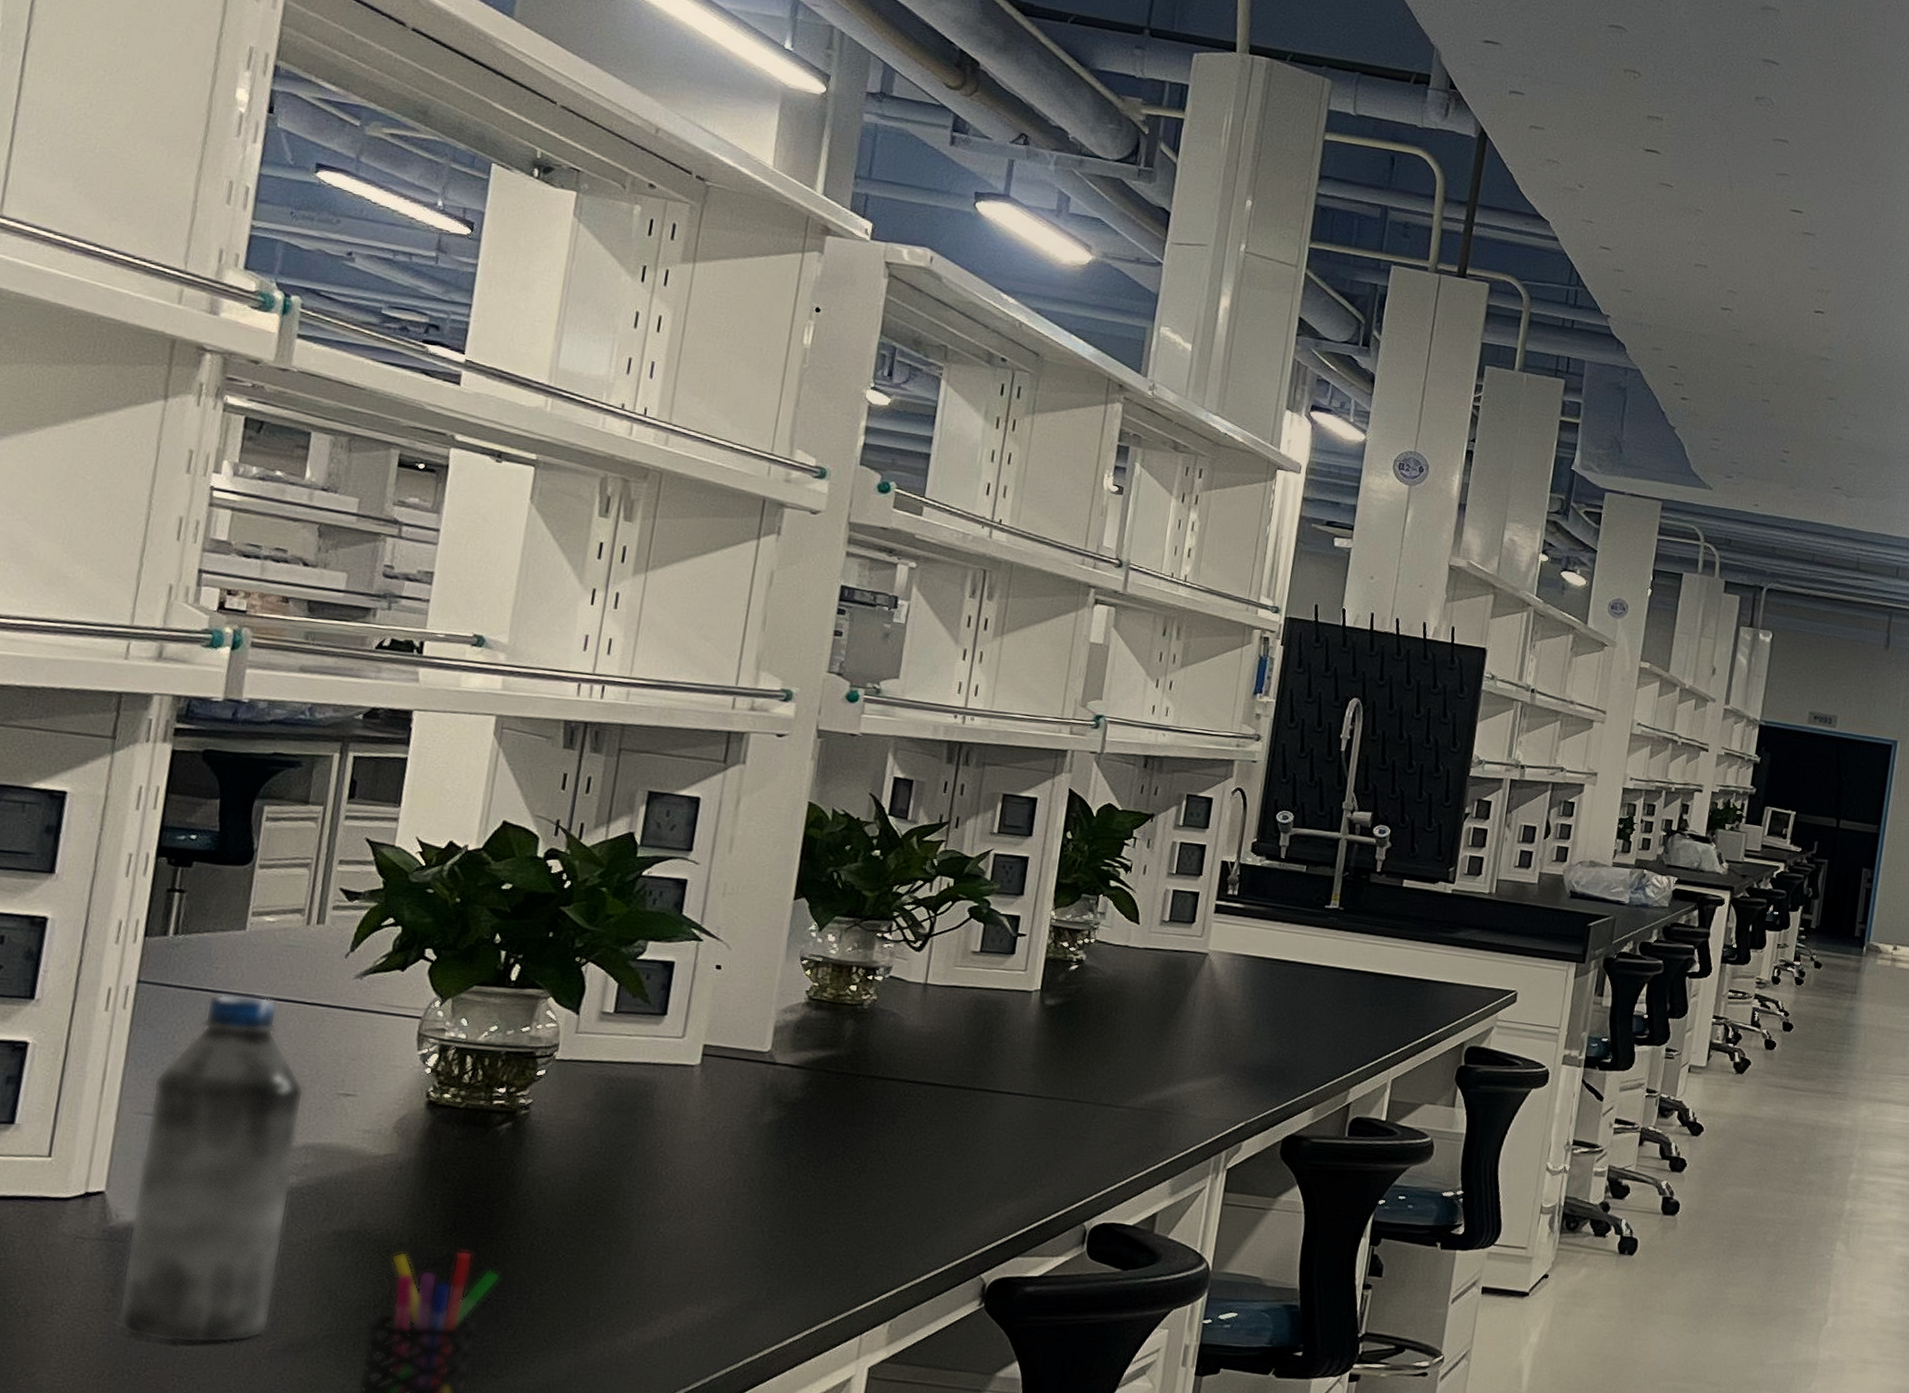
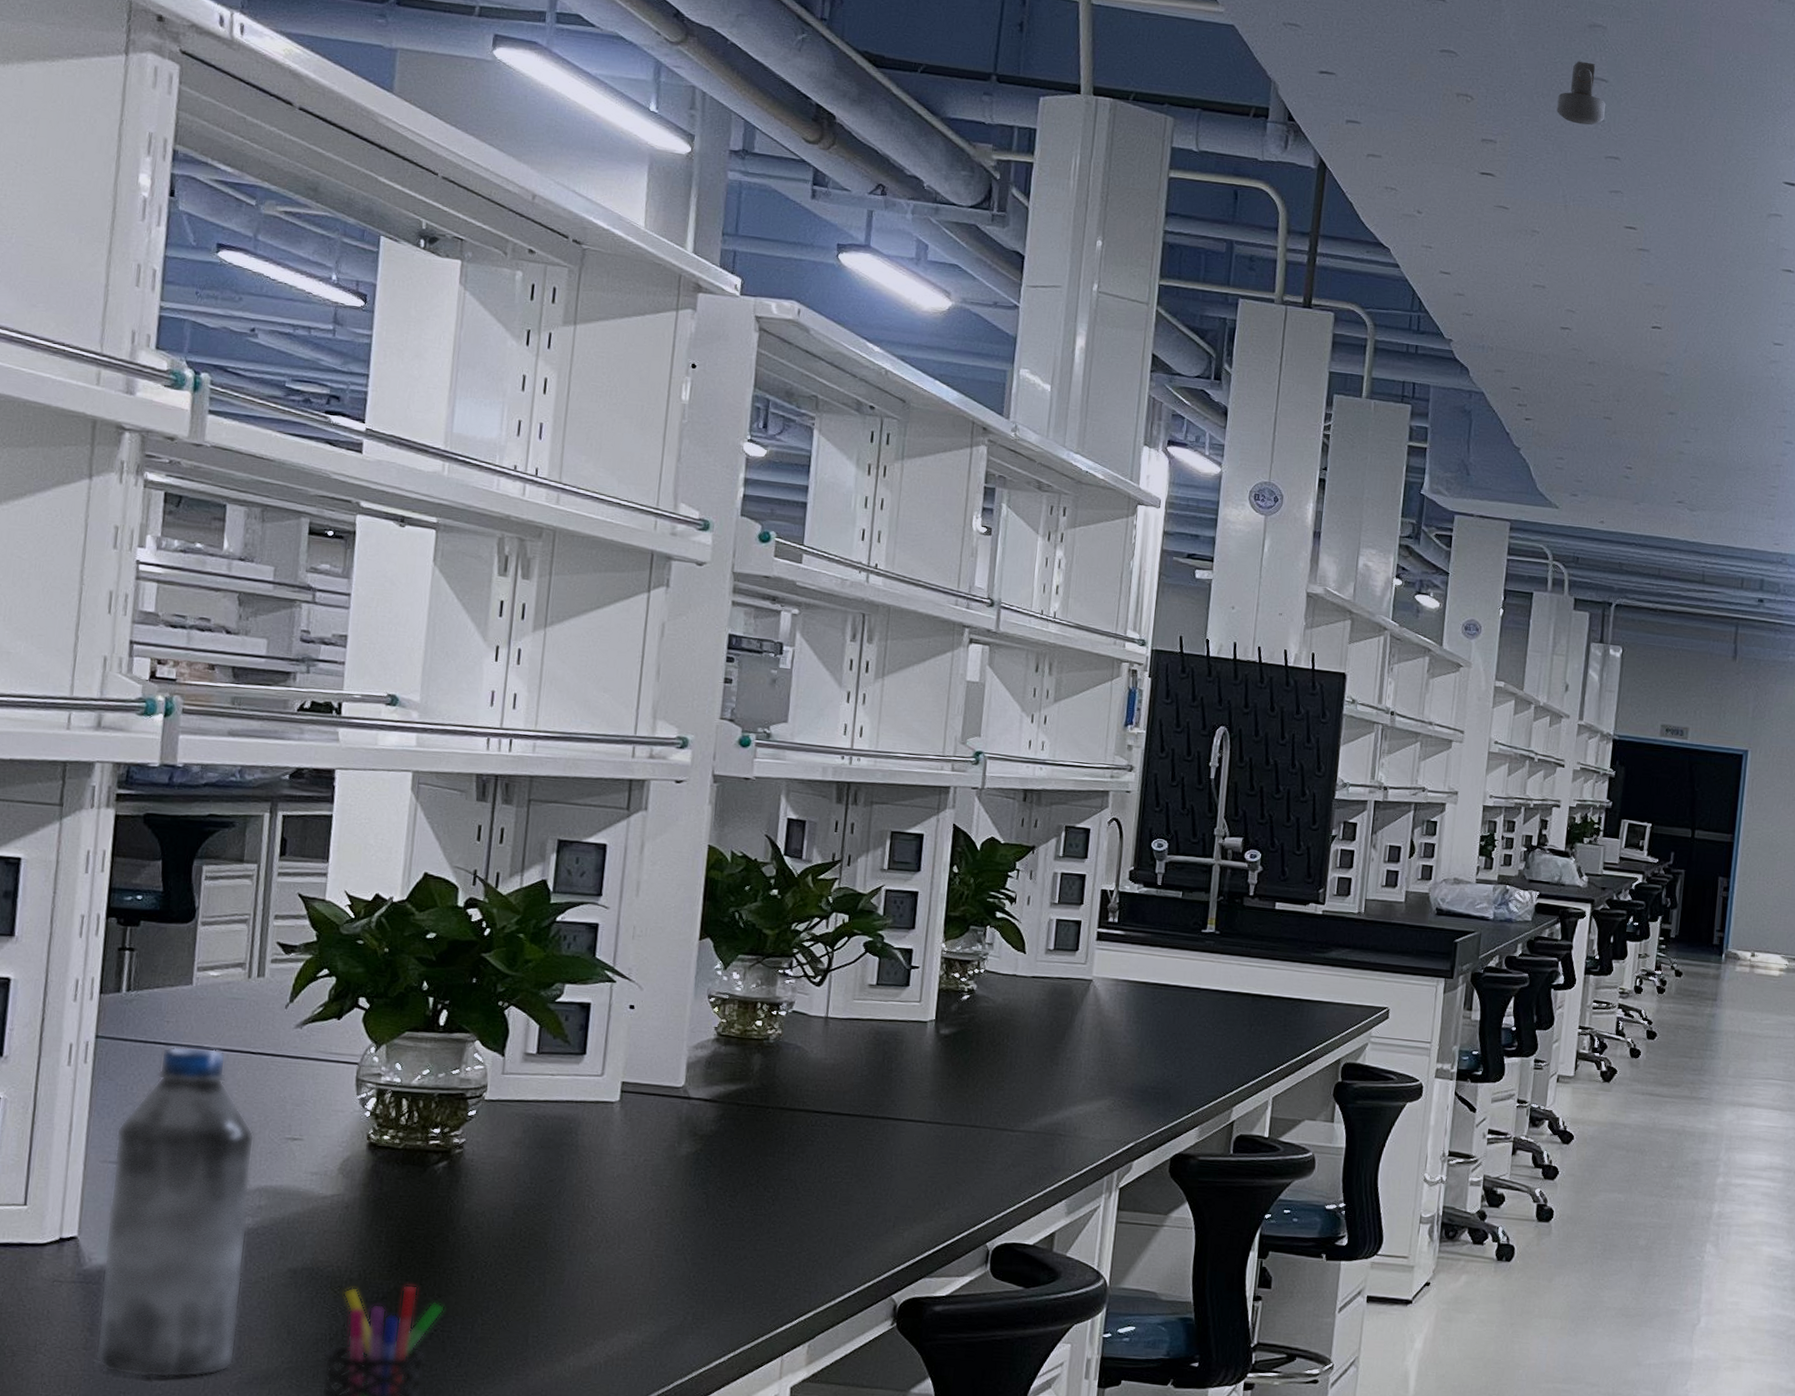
security camera: none [1725,42,1776,107] -> present [1556,61,1606,125]

